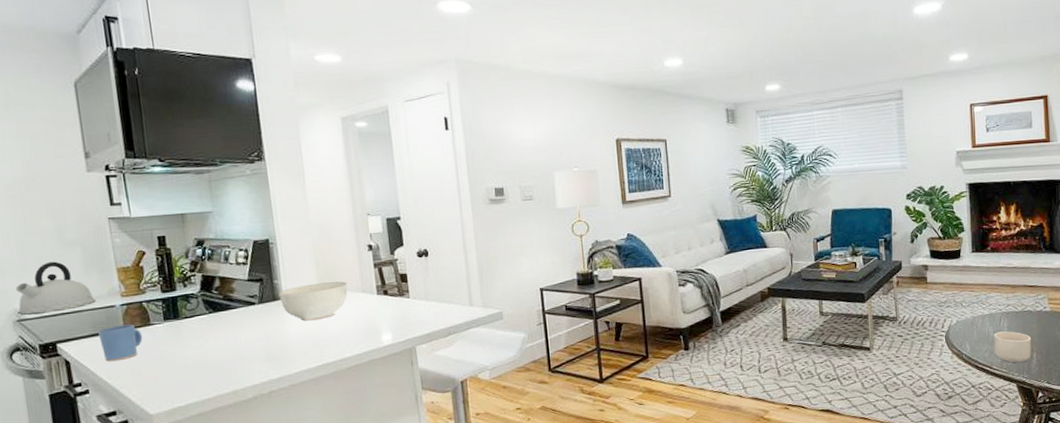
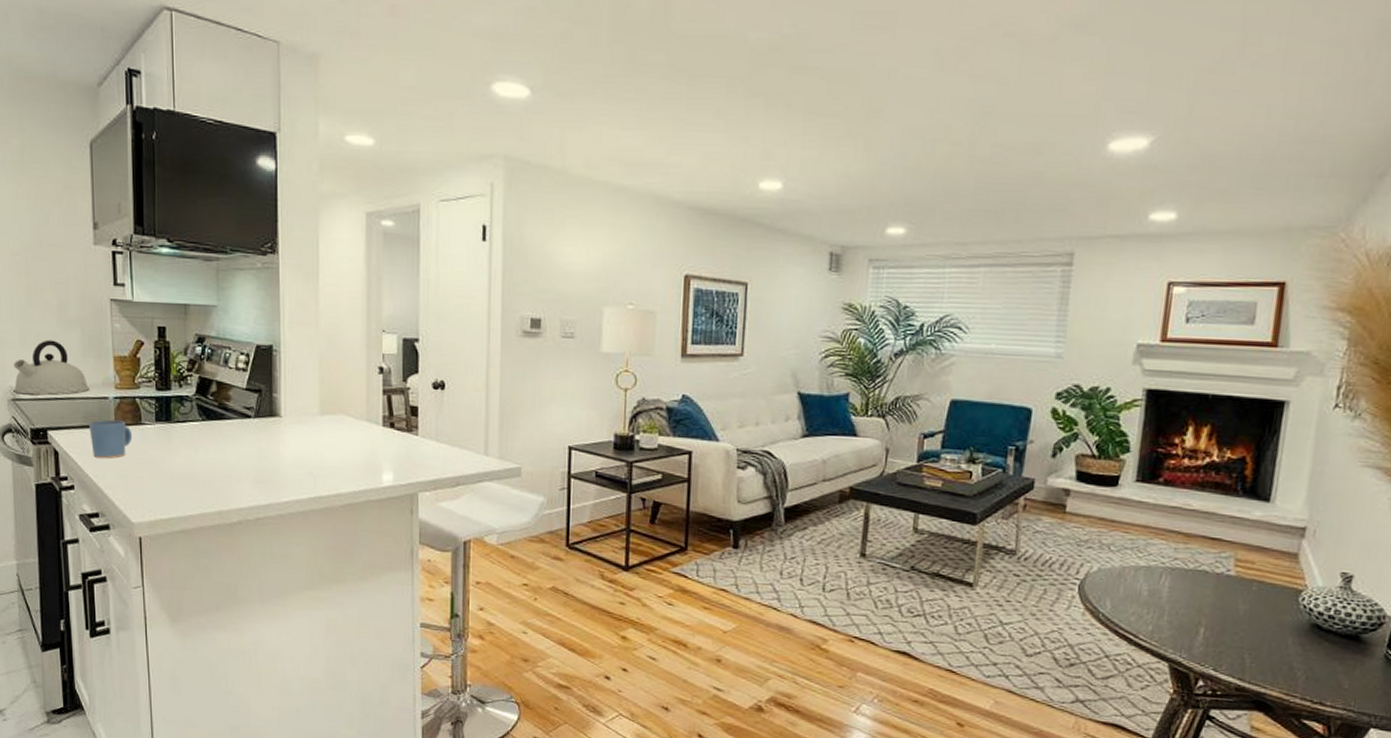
bowl: present [278,281,348,321] -> none [277,403,352,446]
cup: present [994,331,1032,363] -> none [1144,591,1202,637]

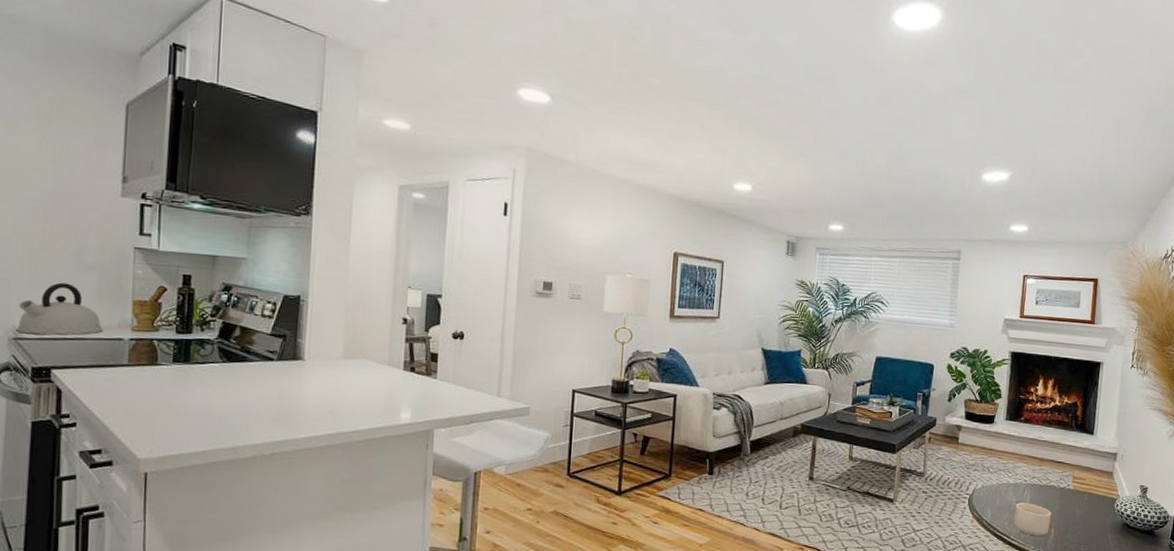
mug: present [89,419,133,459] -> none [99,359,147,398]
cup: none [1144,591,1202,637] -> present [1014,502,1052,537]

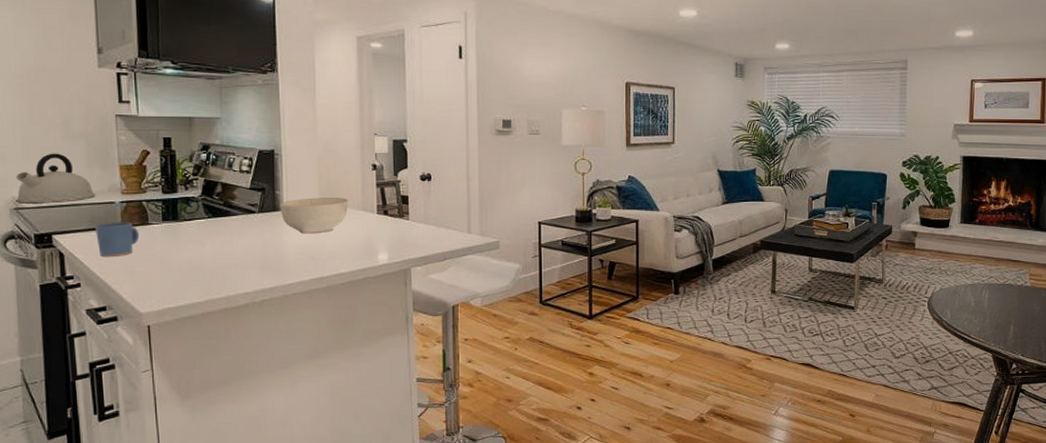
mug: none [99,359,147,398] -> present [95,222,140,258]
bowl: none [300,348,375,387] -> present [279,198,349,234]
cup: present [1014,502,1052,537] -> none [974,302,1011,334]

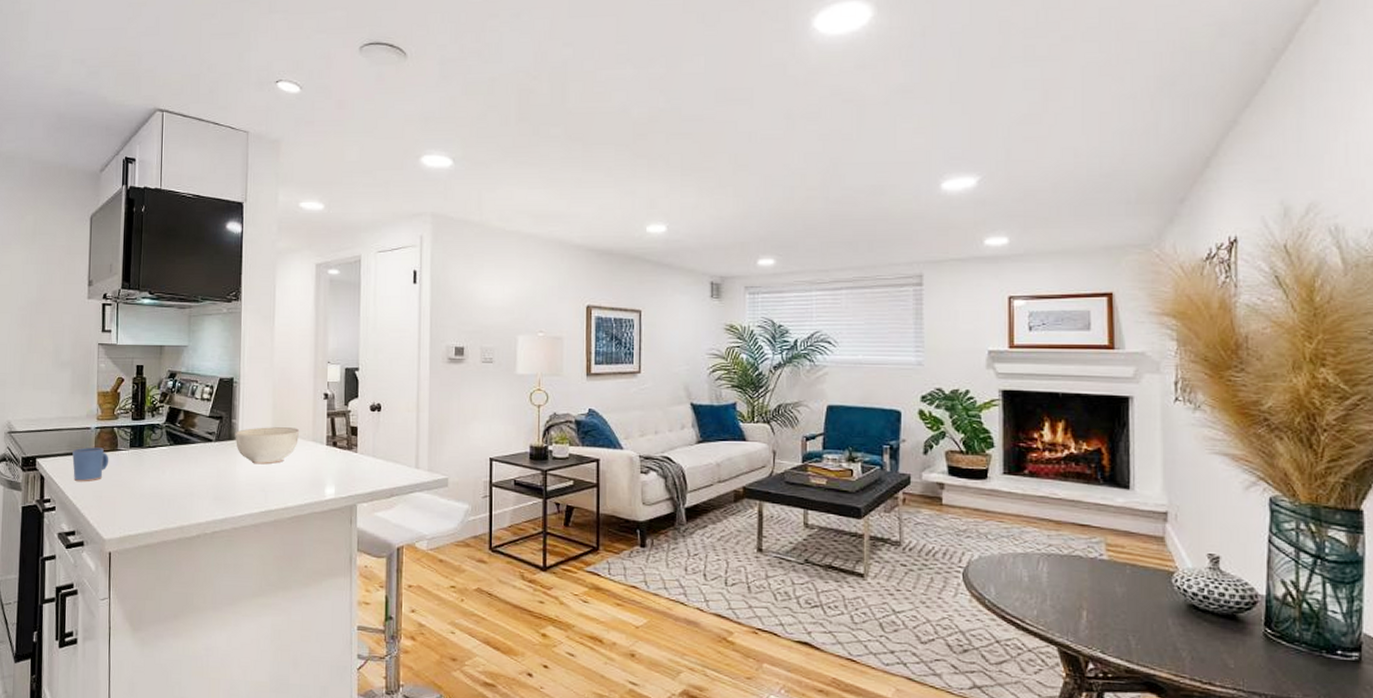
kettle: present [16,153,95,204] -> none [10,380,75,428]

